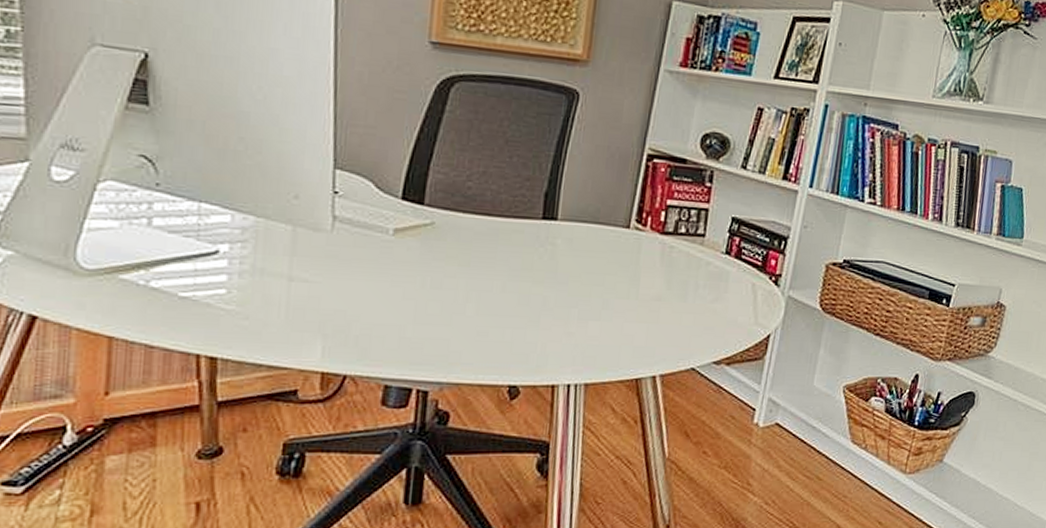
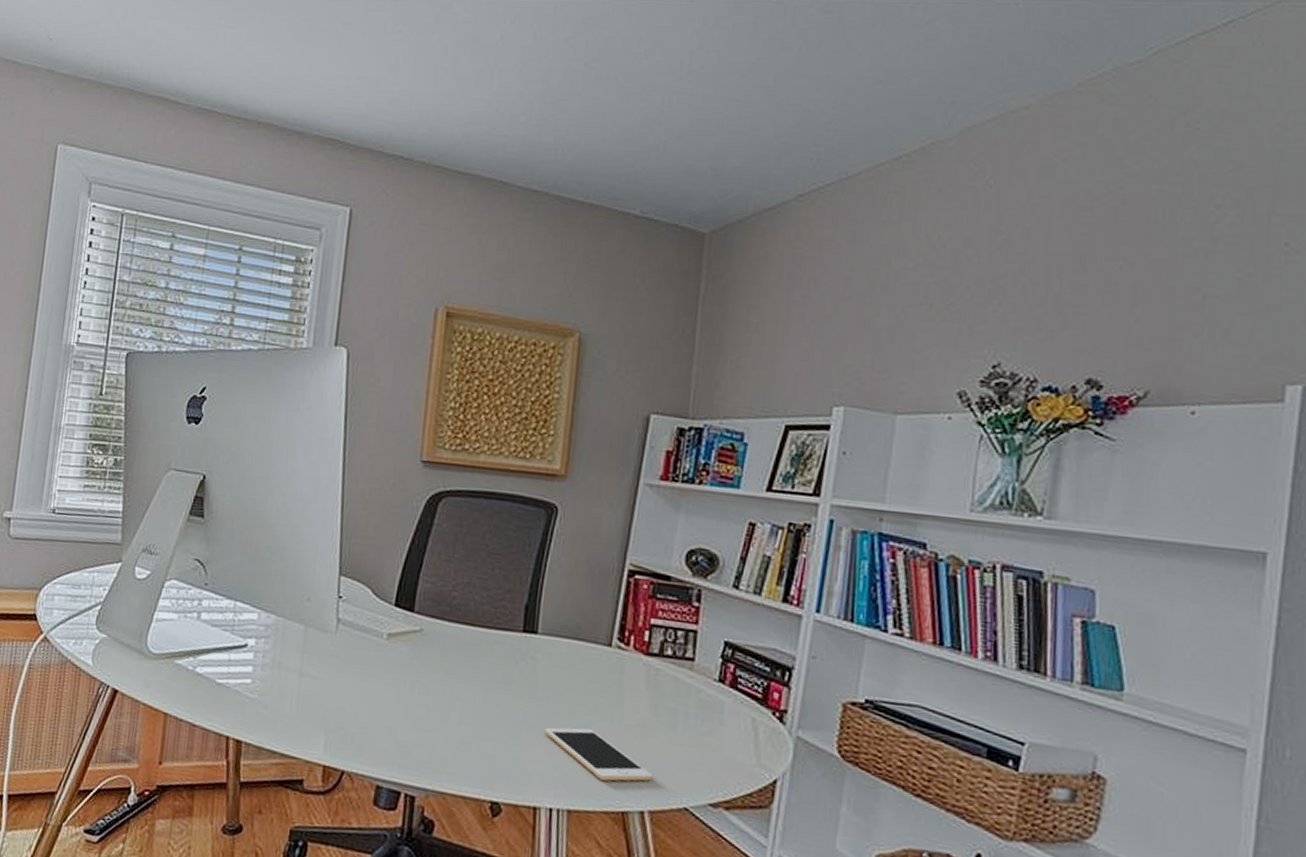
cell phone: none [564,307,665,353] -> present [545,727,653,781]

